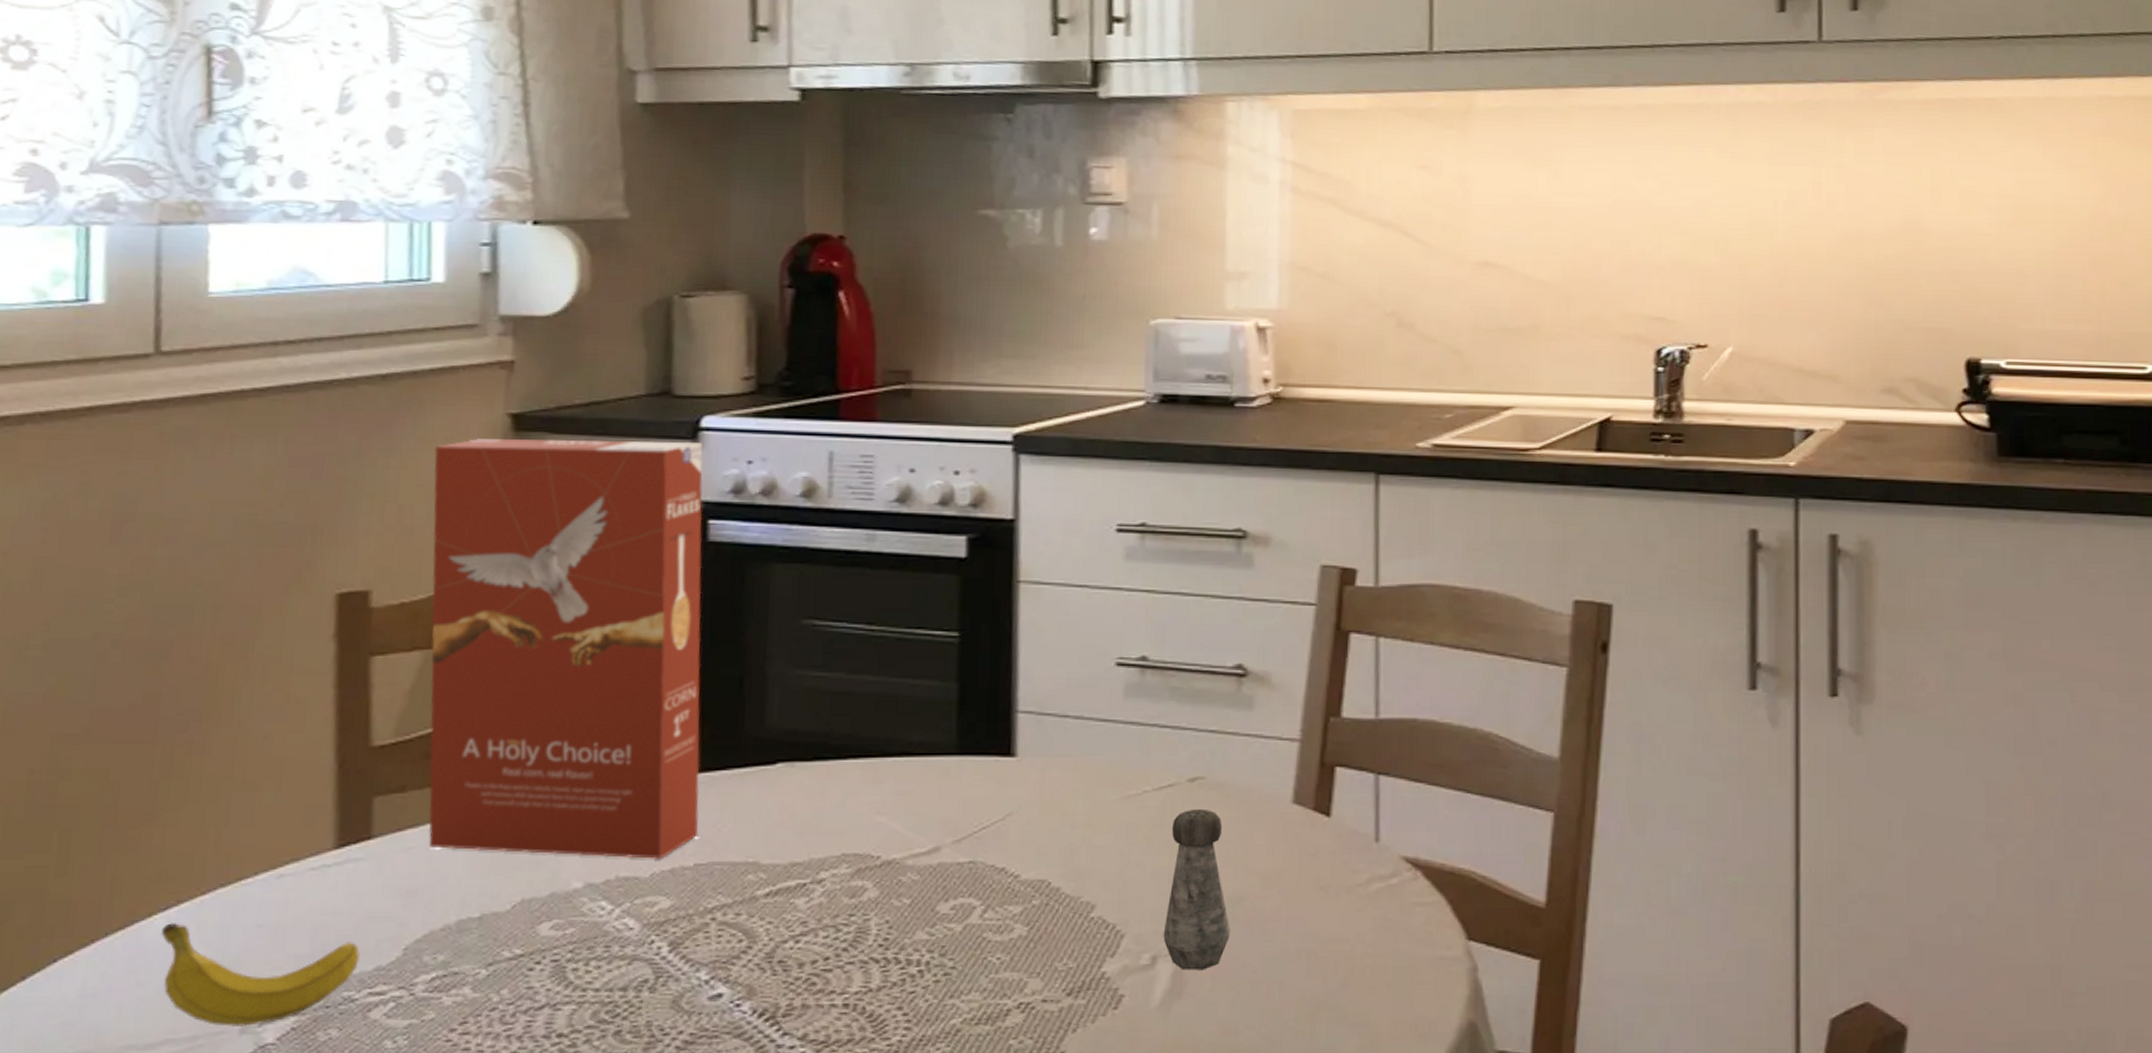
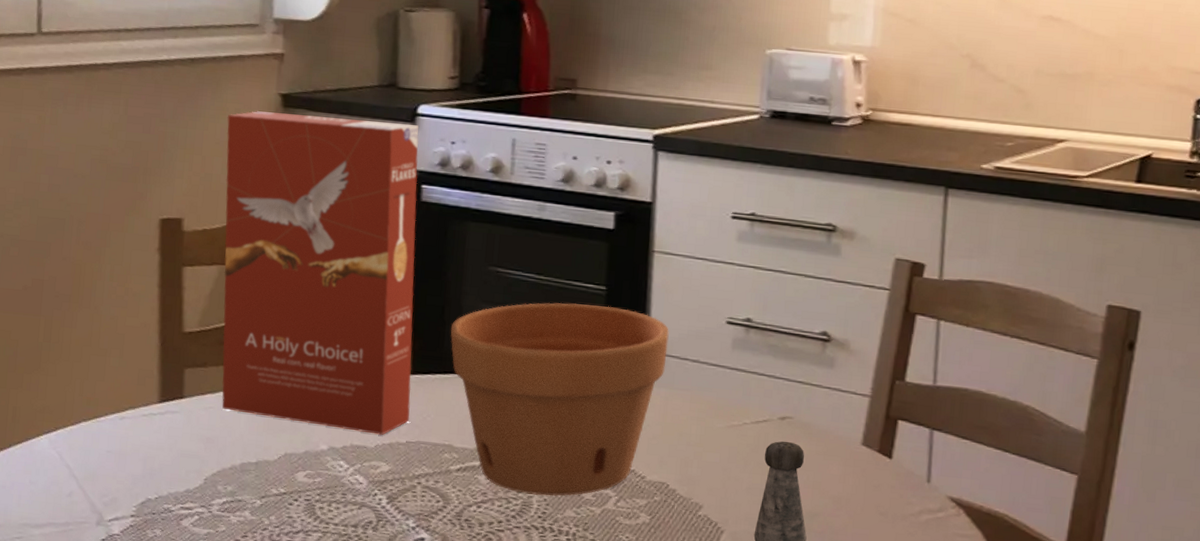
fruit: present [160,923,360,1027] -> none [45,442,175,521]
flower pot: none [752,657,1043,916] -> present [450,302,669,496]

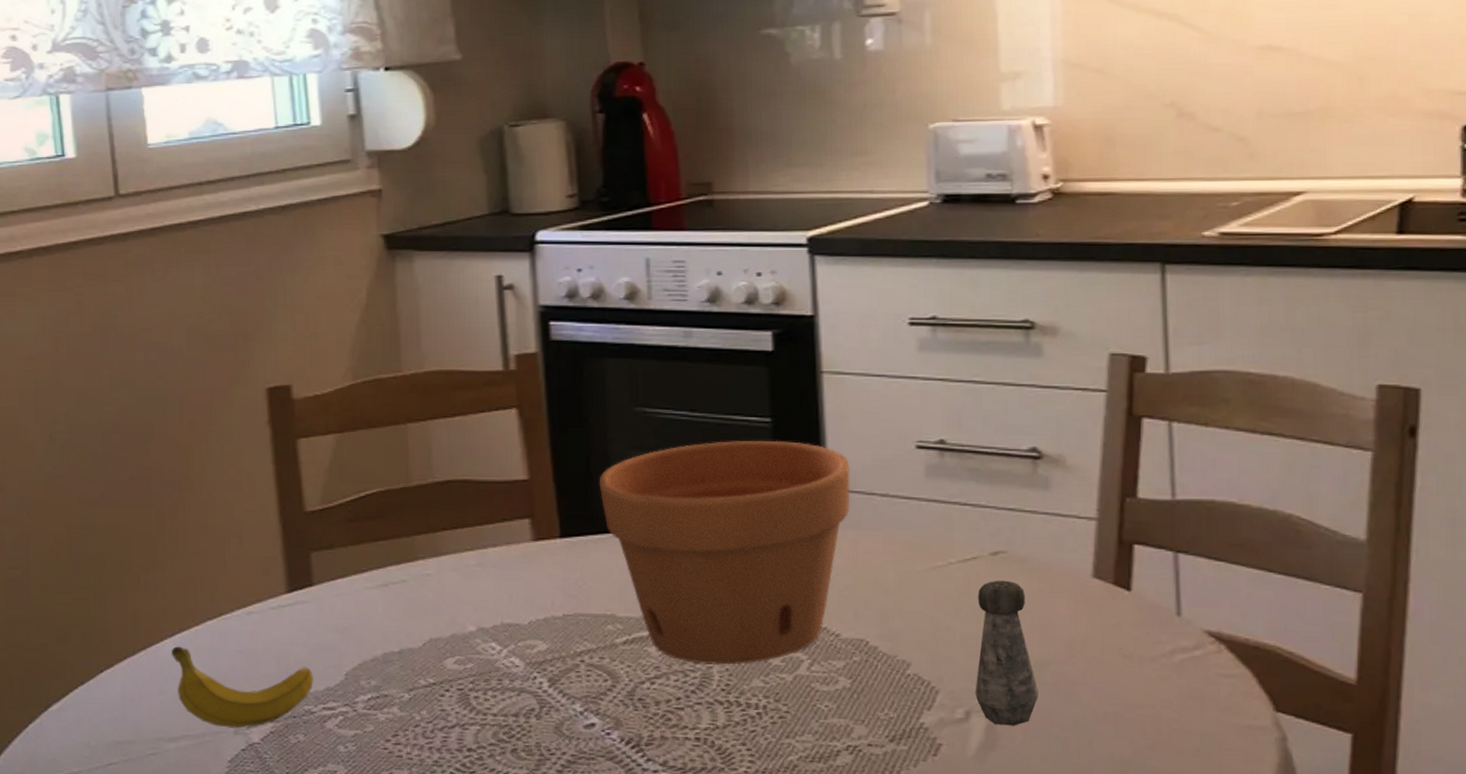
fruit: none [45,442,175,521] -> present [171,646,313,729]
cereal box: present [221,111,419,436] -> none [327,254,564,611]

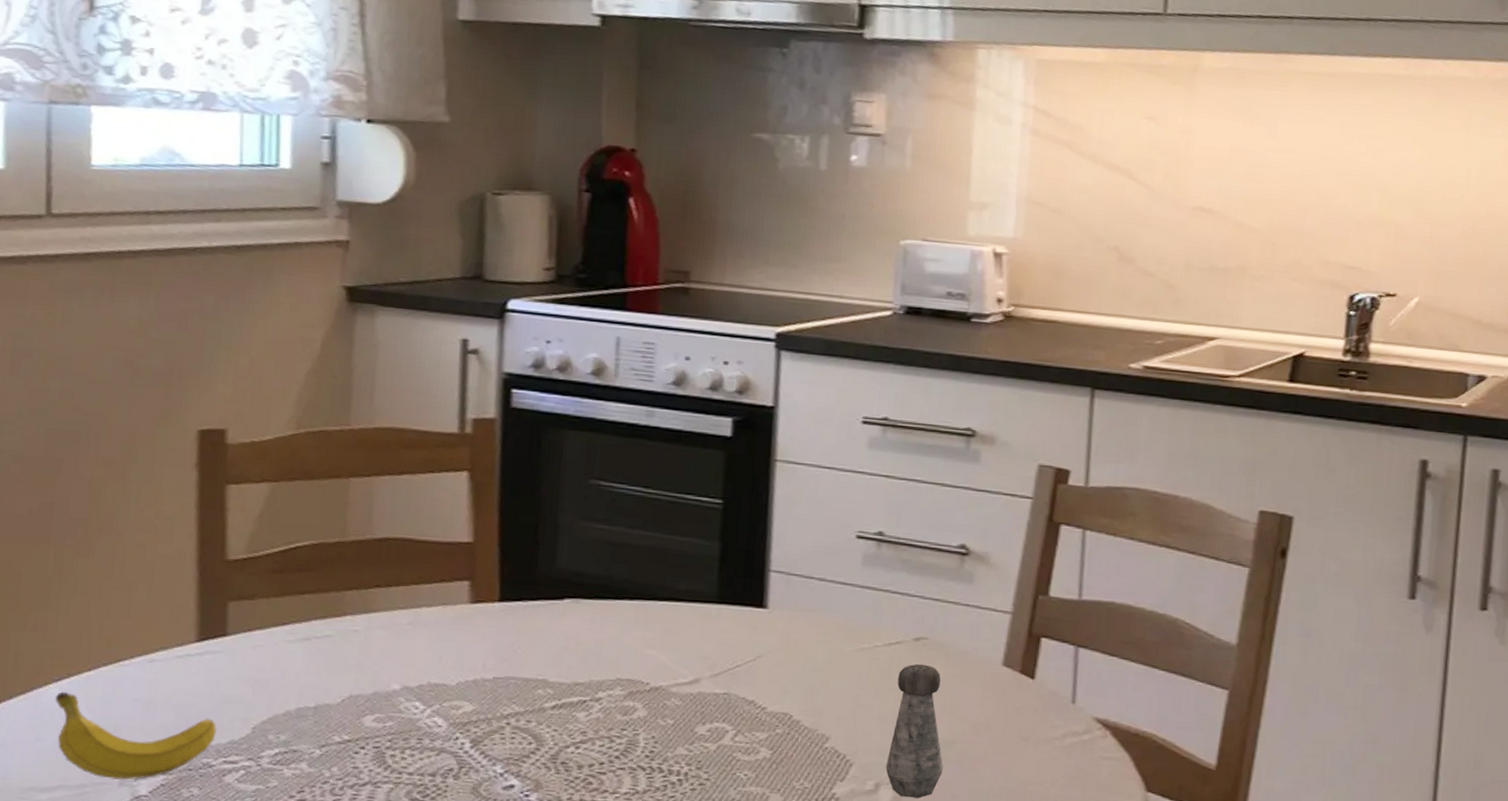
flower pot: present [599,440,851,665] -> none [544,518,793,733]

